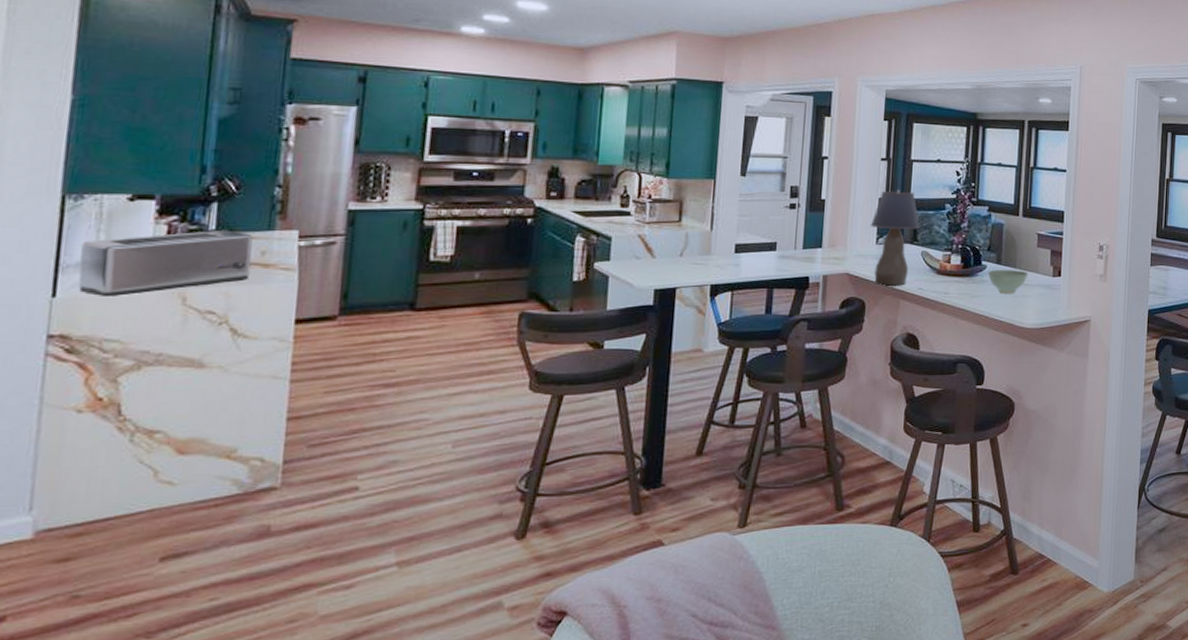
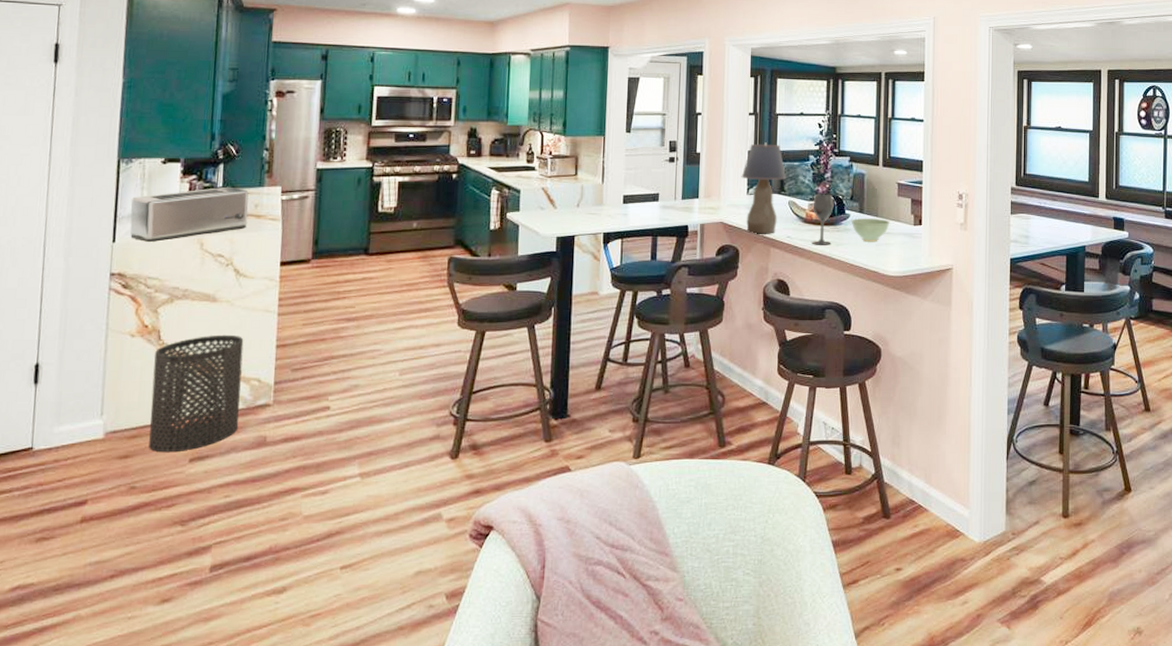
trash can: none [100,406,242,552] -> present [149,334,244,453]
wine glass: none [945,244,970,297] -> present [812,193,834,245]

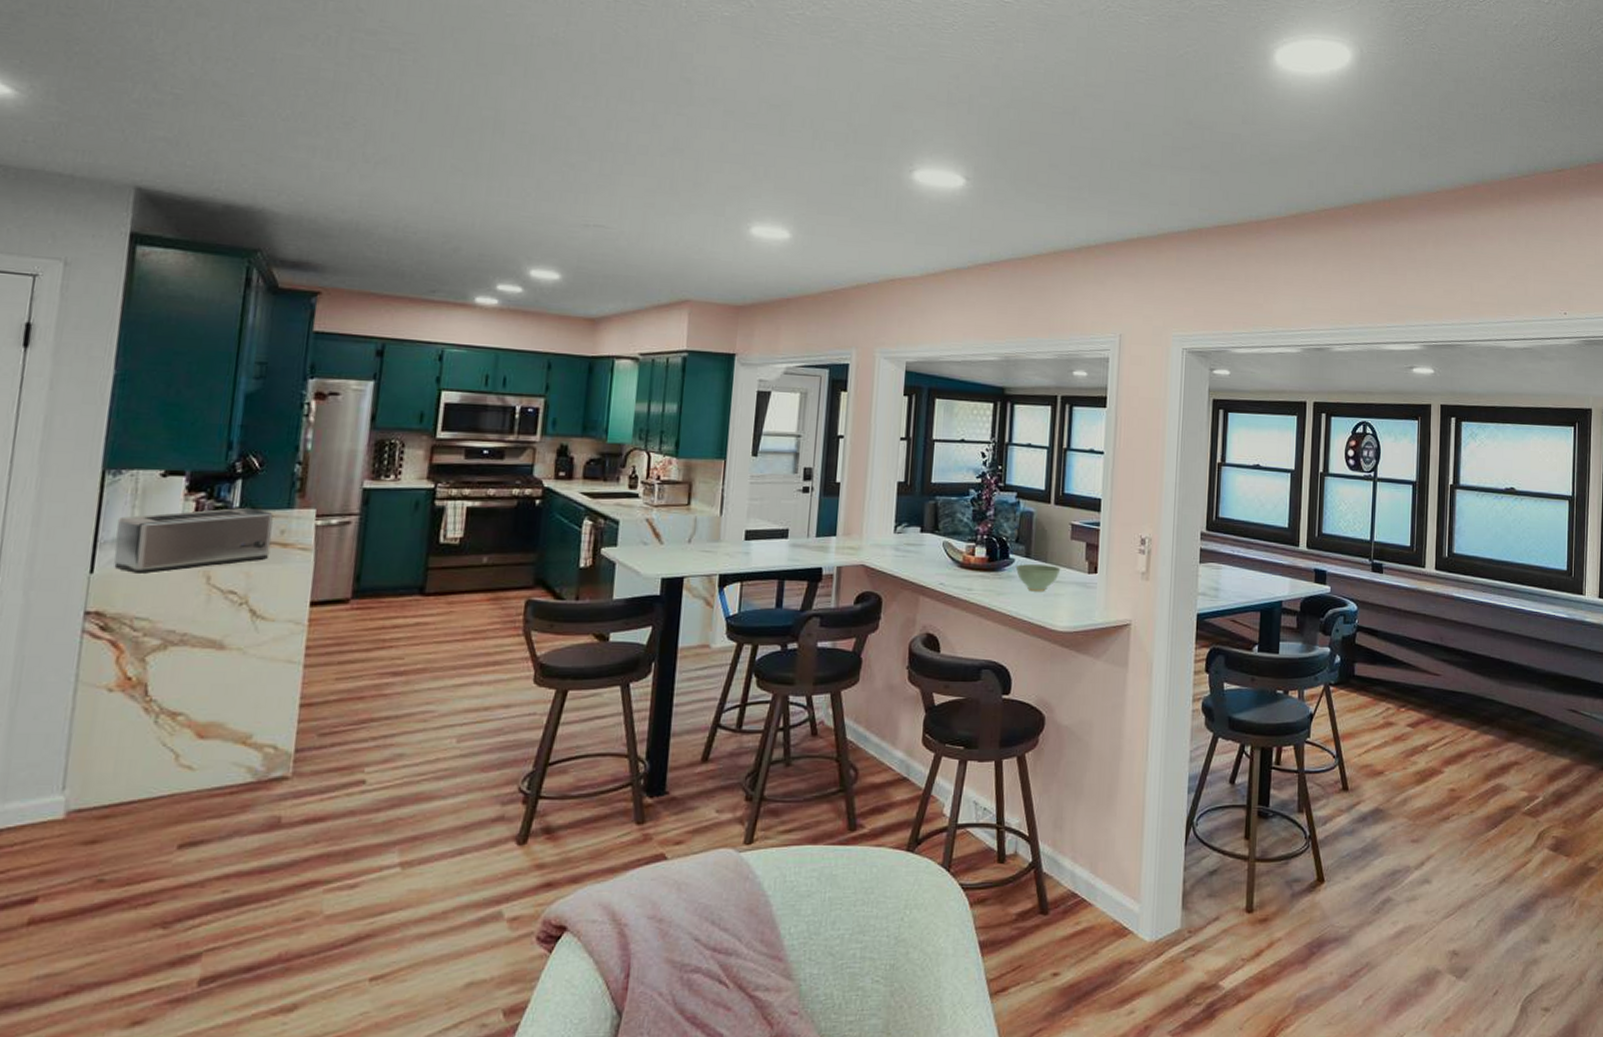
trash can: present [149,334,244,453] -> none [124,690,258,837]
table lamp: present [741,142,787,234] -> none [888,472,942,580]
wine glass: present [812,193,834,245] -> none [968,534,996,595]

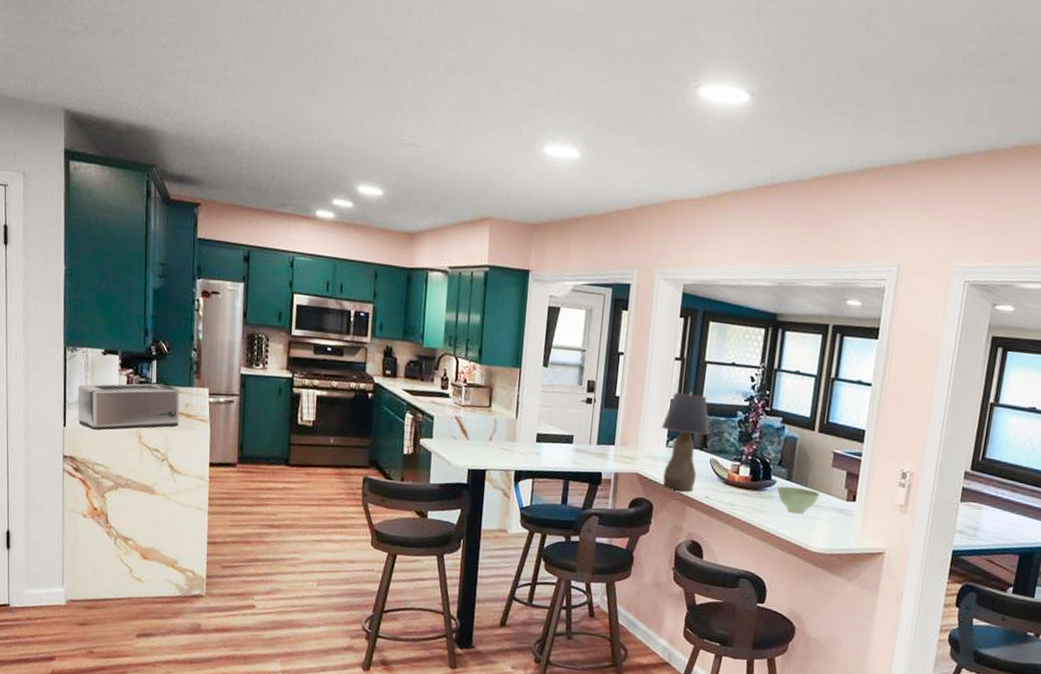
table lamp: none [888,472,942,580] -> present [661,392,711,492]

